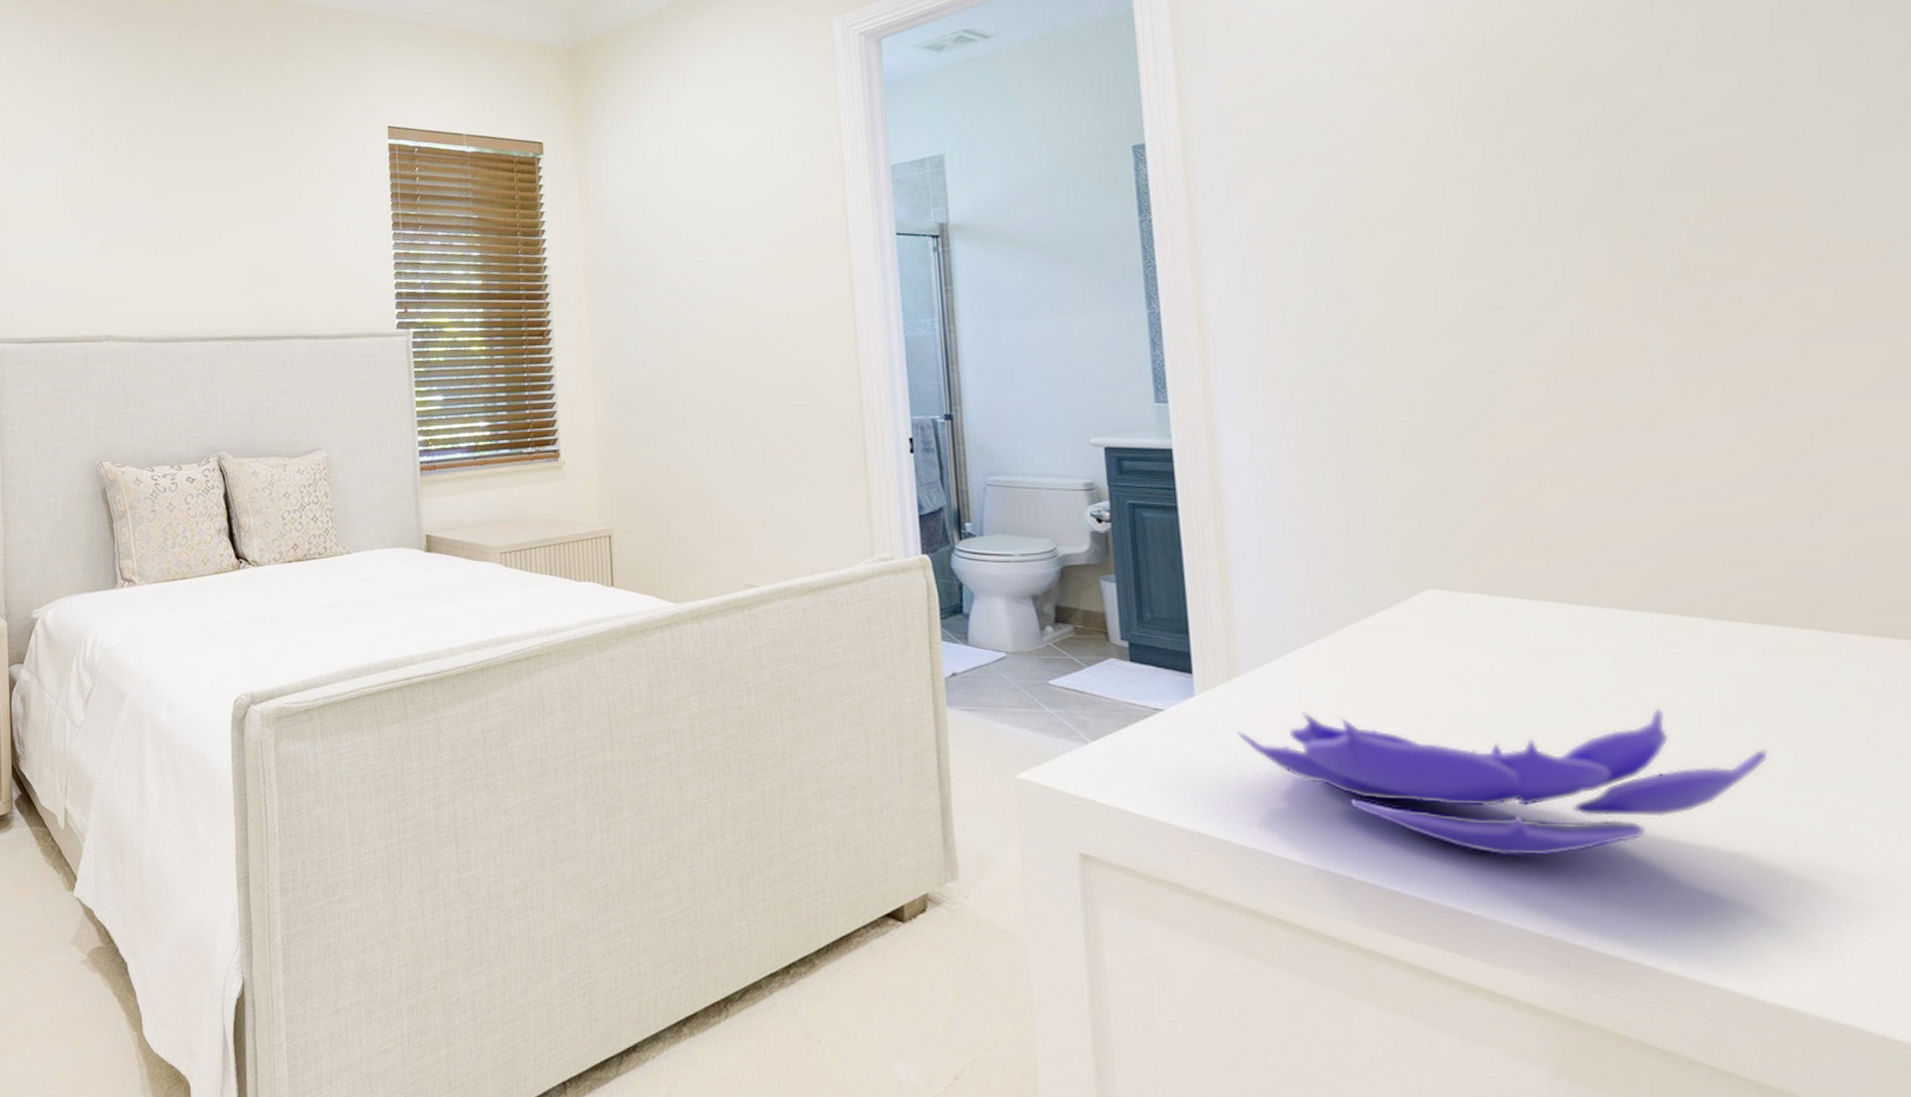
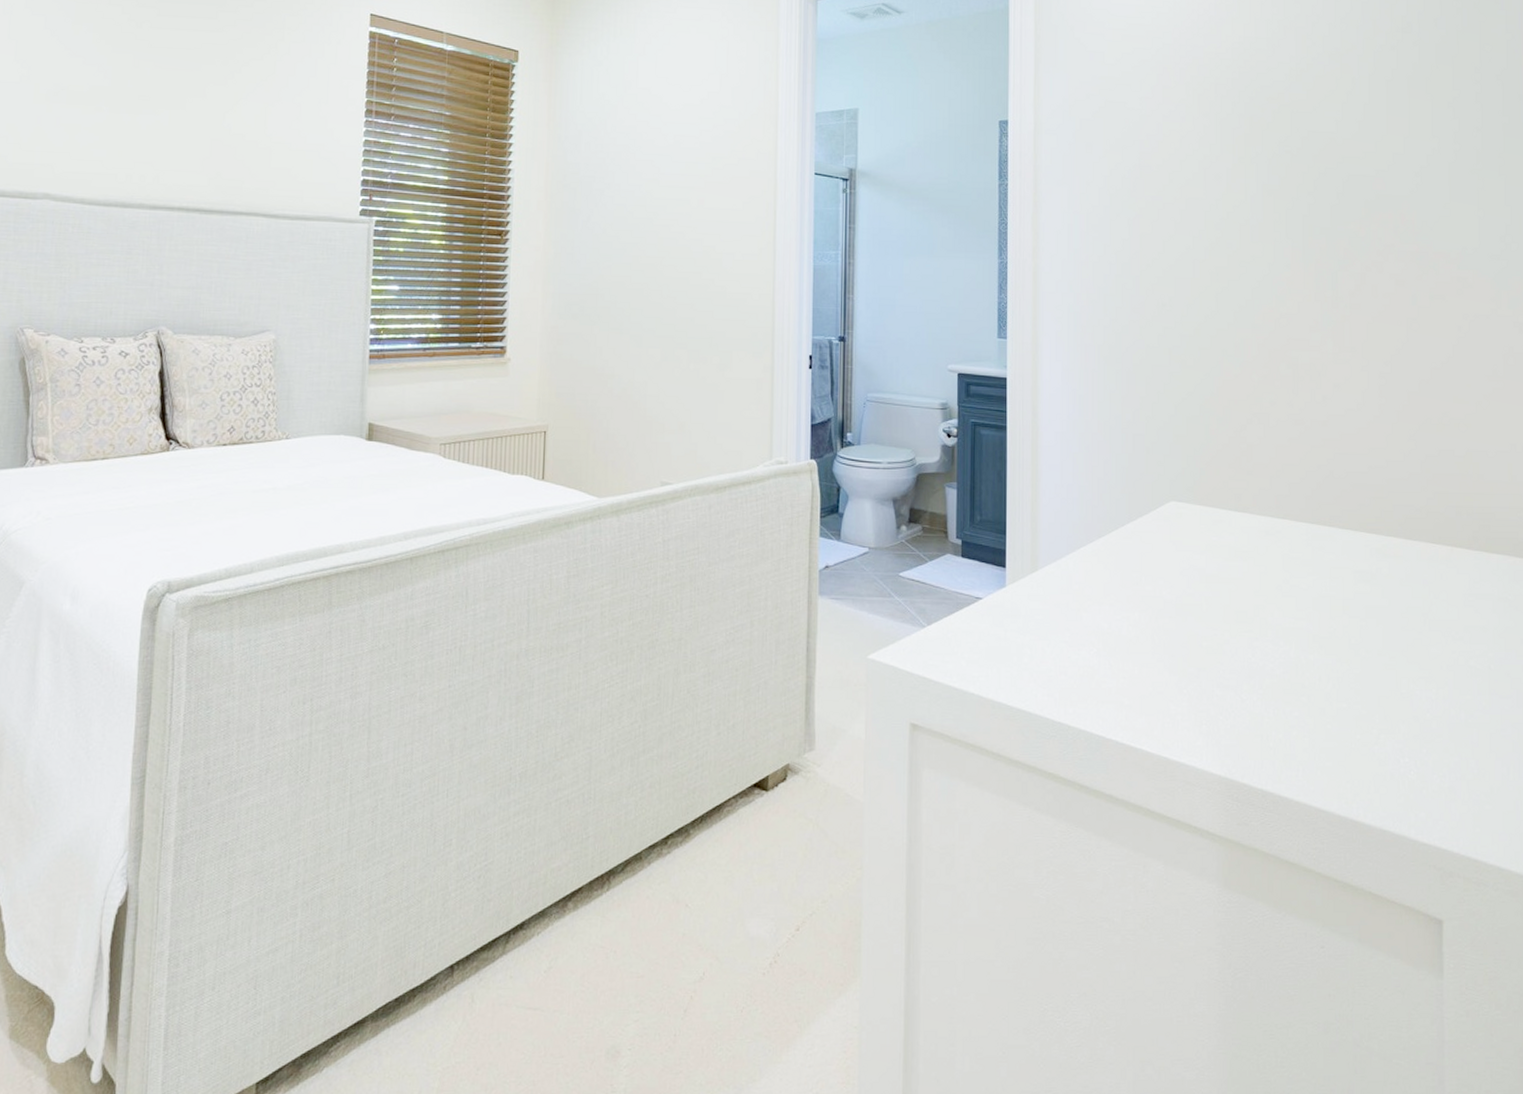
decorative bowl: present [1237,708,1768,857] -> none [1034,596,1368,715]

